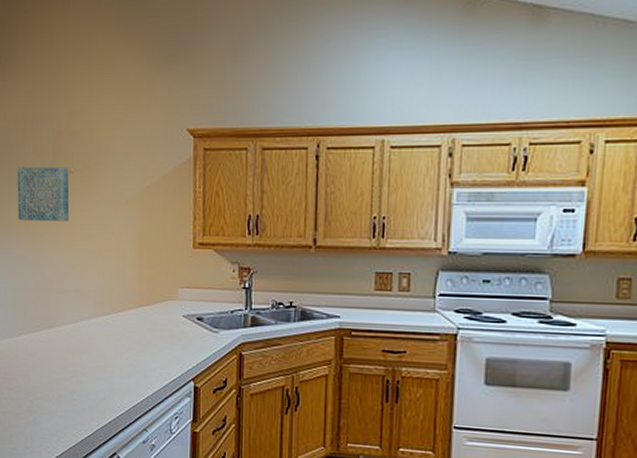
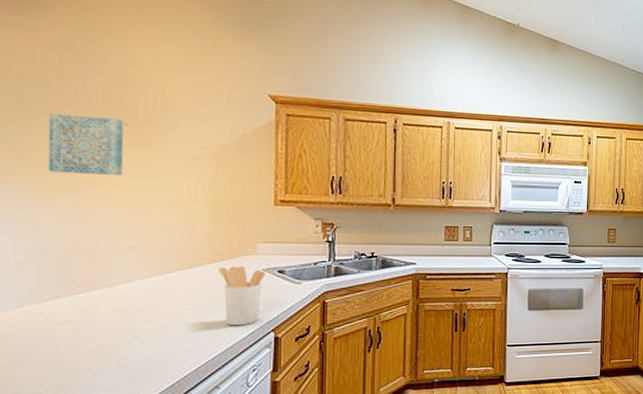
utensil holder: none [145,311,186,372] -> present [218,266,266,326]

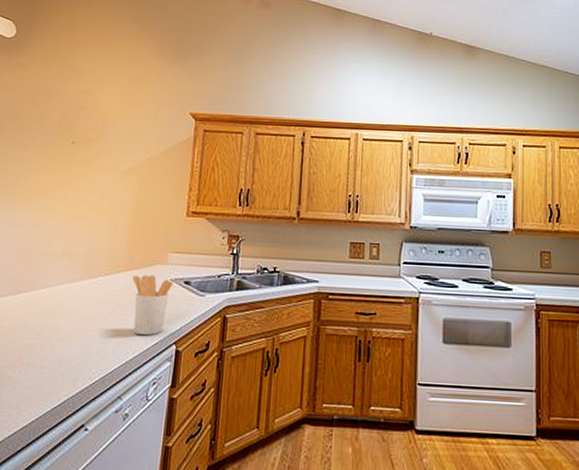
wall art: present [48,113,123,175] -> none [11,134,72,187]

